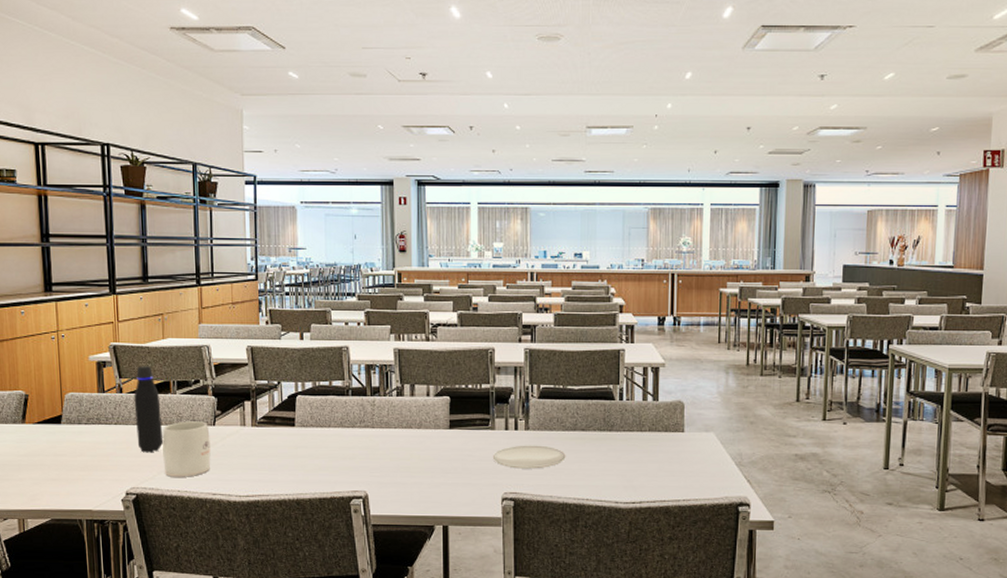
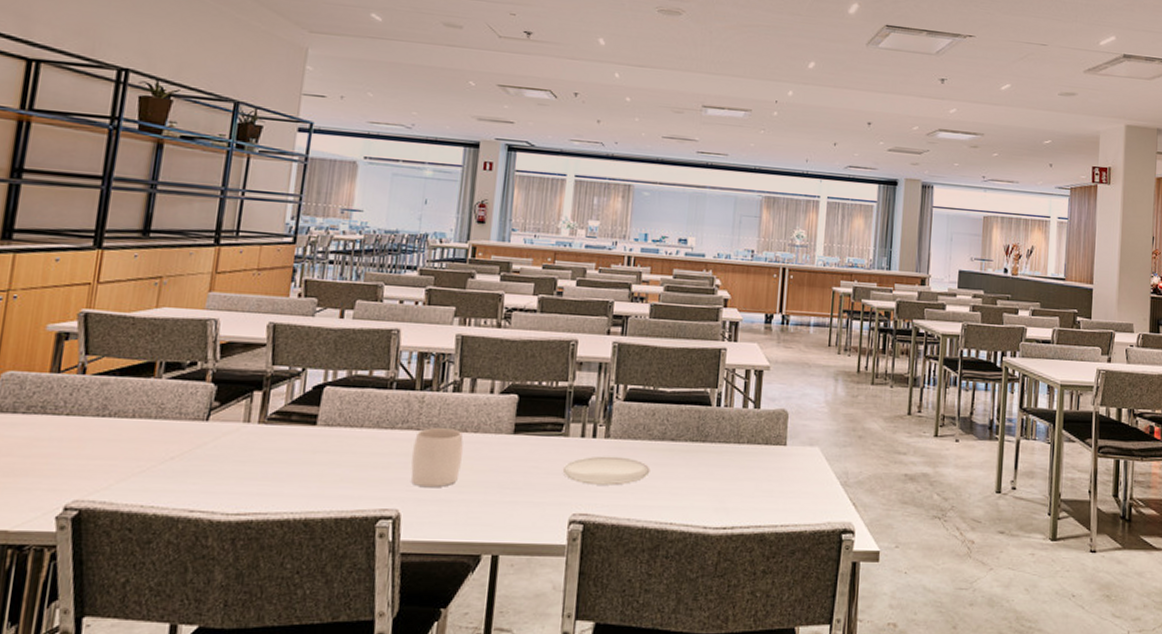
water bottle: present [134,366,164,453] -> none [94,340,138,455]
mug: present [162,421,211,477] -> none [126,414,200,488]
mug: none [370,426,410,474] -> present [411,428,463,488]

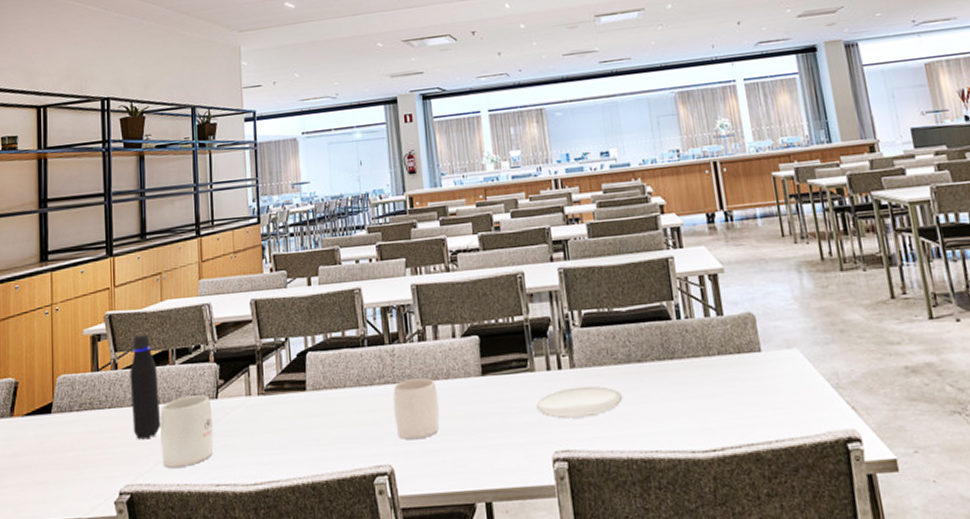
water bottle: none [94,340,138,455] -> present [129,334,161,440]
mug: none [126,414,200,488] -> present [160,395,214,468]

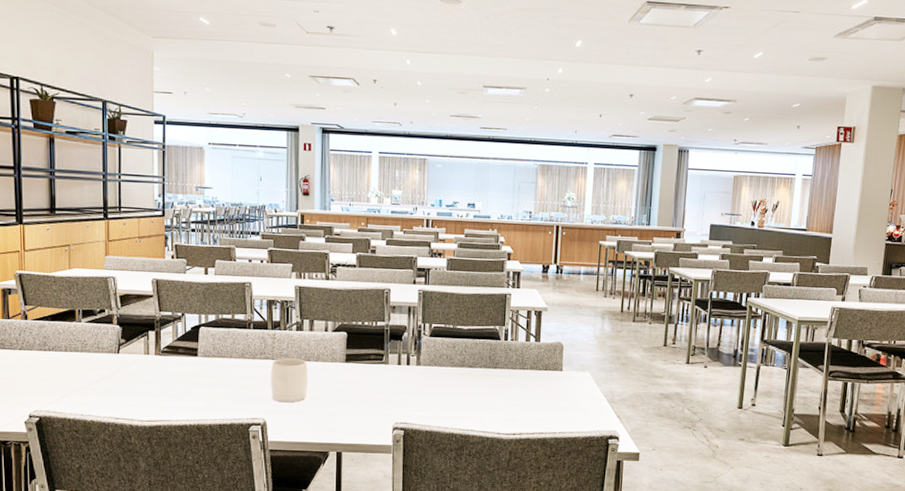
water bottle: present [129,334,161,440] -> none [39,294,68,378]
mug: present [160,395,214,468] -> none [66,348,114,402]
plate: present [535,385,624,419] -> none [385,379,454,402]

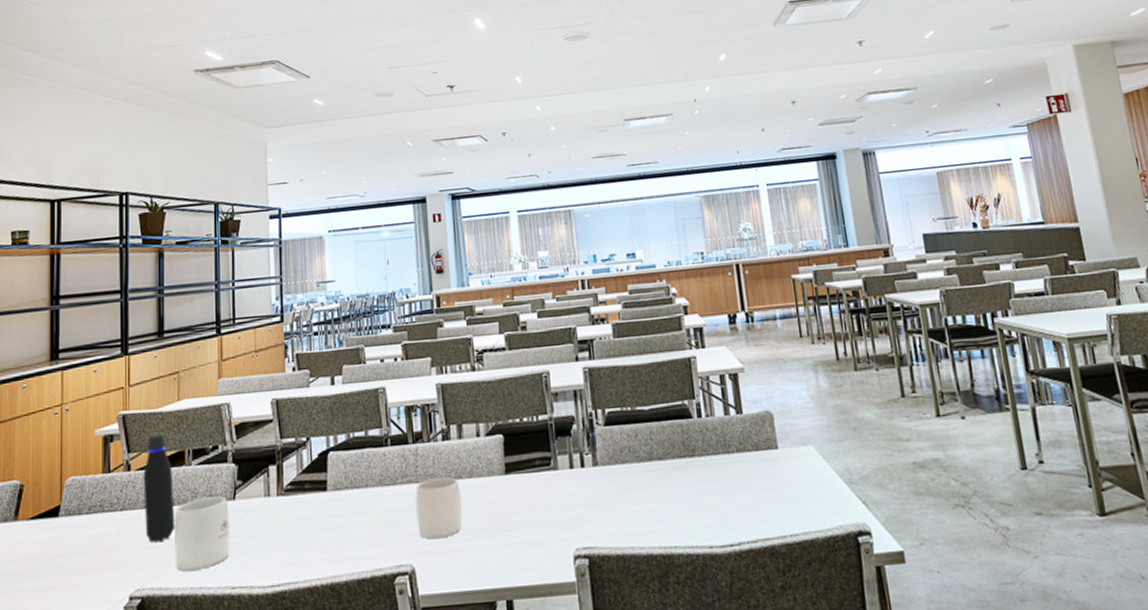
water bottle: none [39,294,68,378] -> present [143,435,176,543]
mug: none [66,348,114,402] -> present [174,496,230,571]

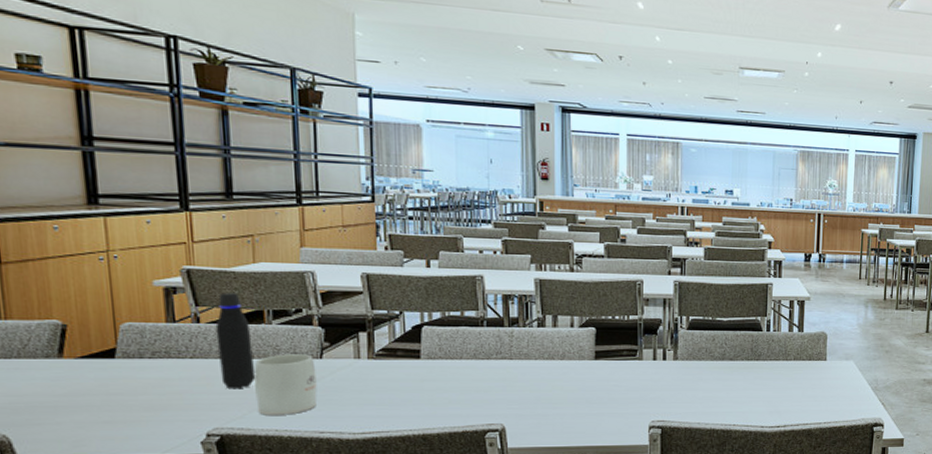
mug: present [415,477,462,539] -> none [508,357,552,406]

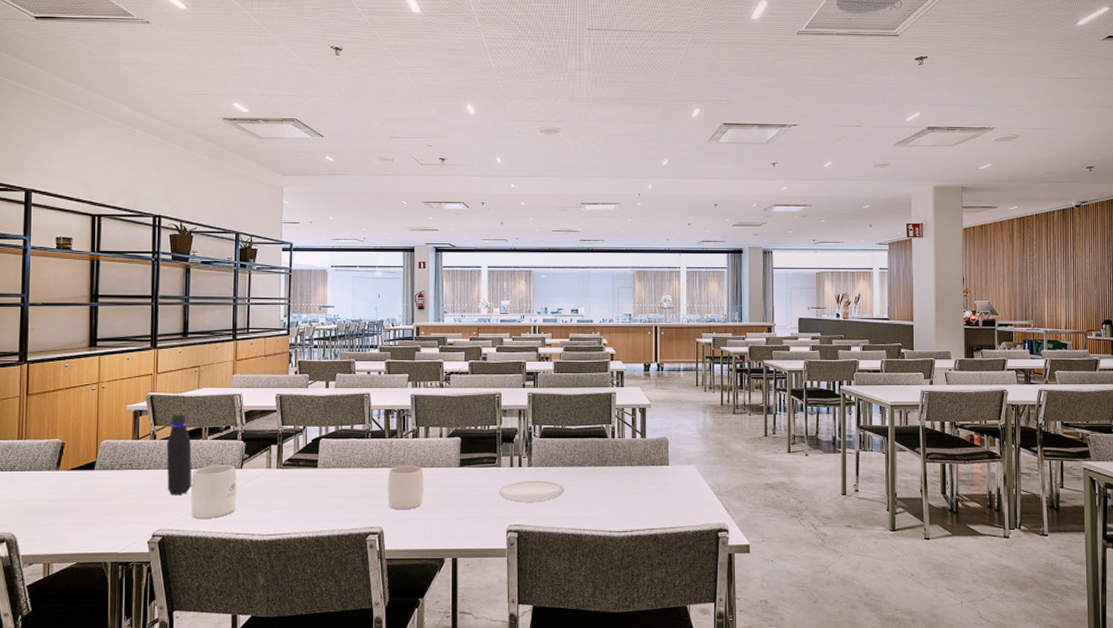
mug: none [508,357,552,406] -> present [387,465,423,510]
plate: none [640,374,714,398] -> present [498,480,565,502]

